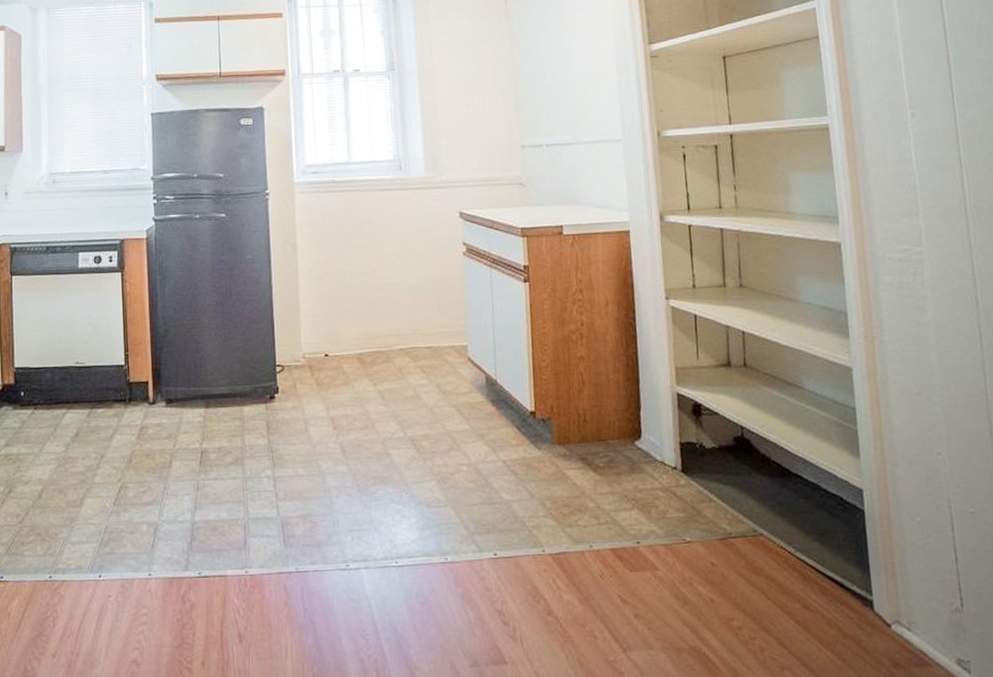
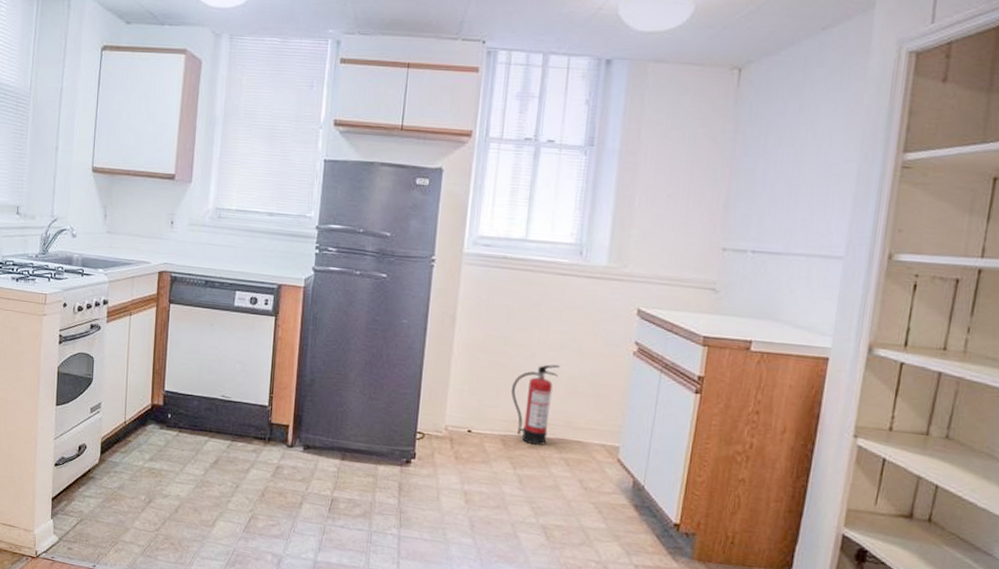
fire extinguisher: none [359,276,400,359] -> present [511,364,560,446]

